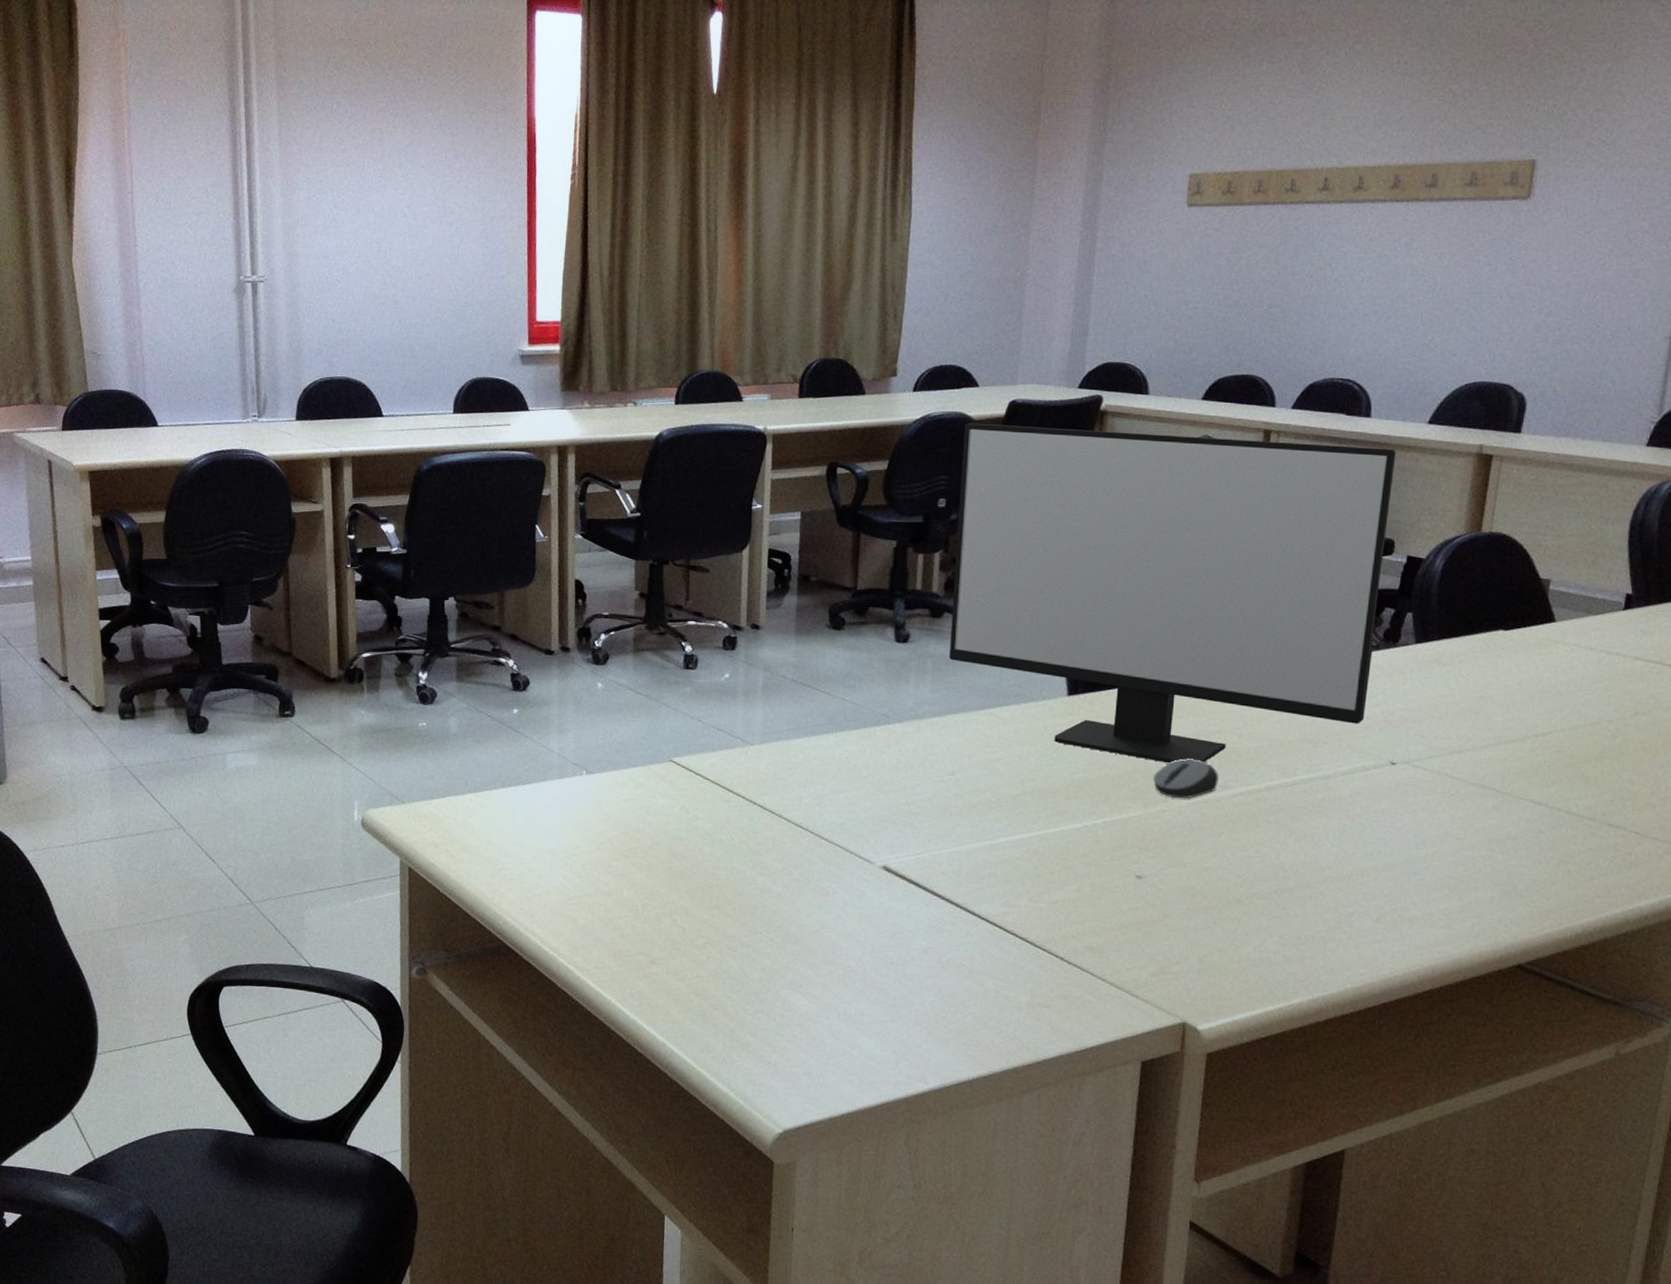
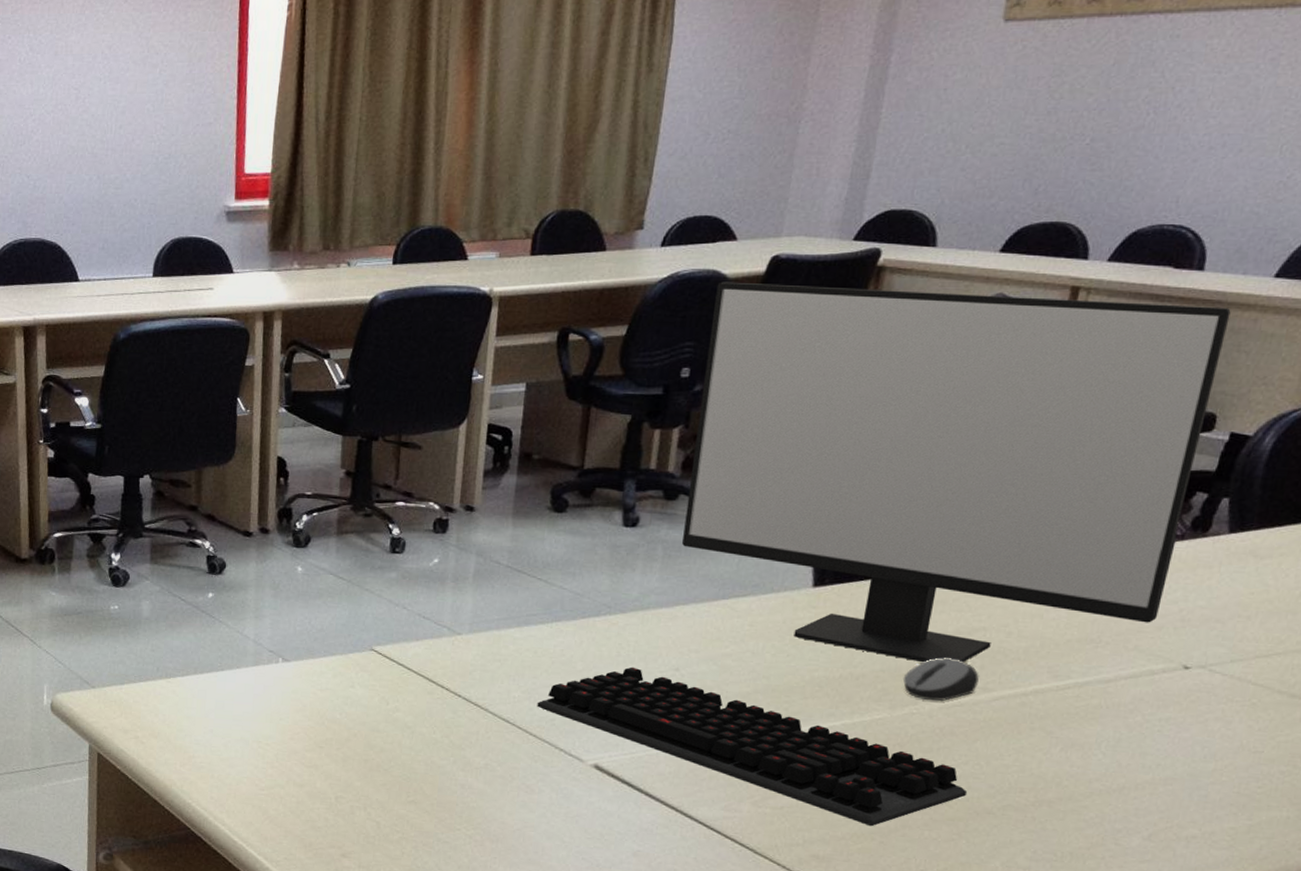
computer keyboard: none [827,772,1218,918] -> present [537,666,968,827]

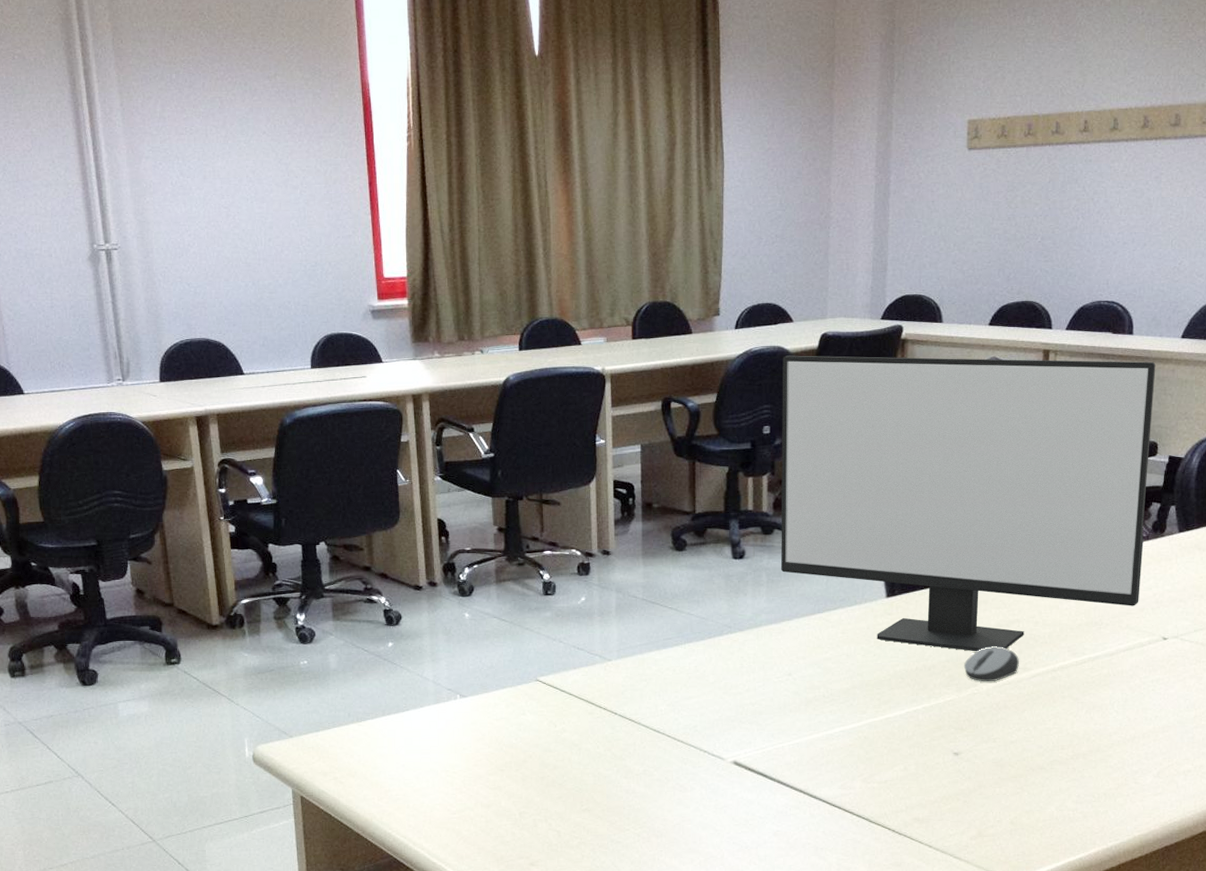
computer keyboard: present [537,666,968,827] -> none [681,675,1023,790]

